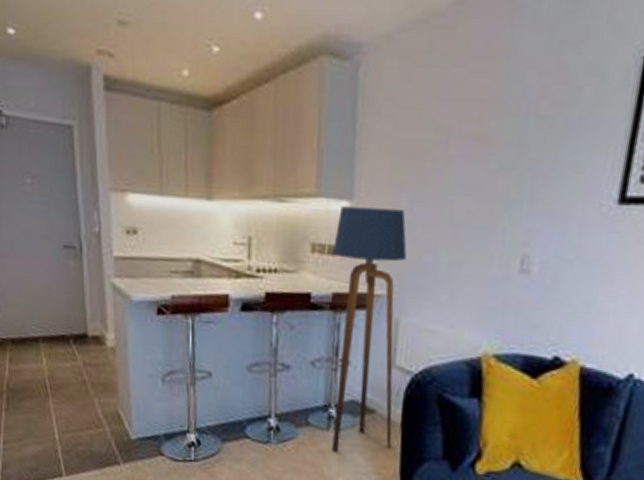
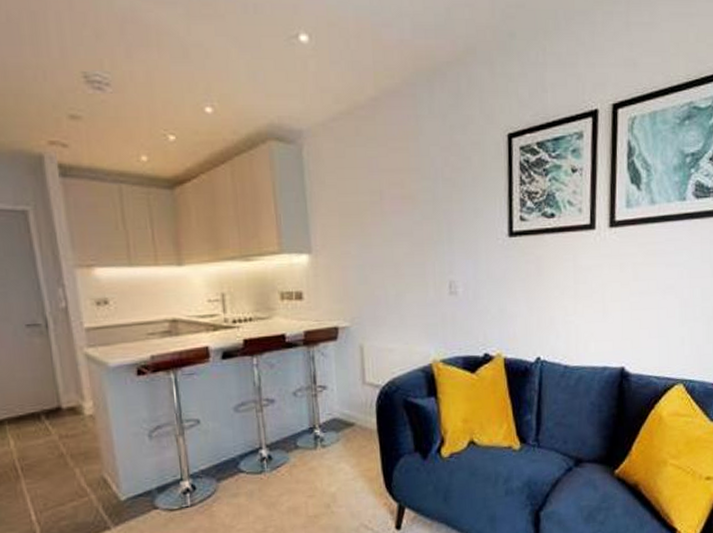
floor lamp: present [332,206,407,453] -> none [300,257,372,467]

